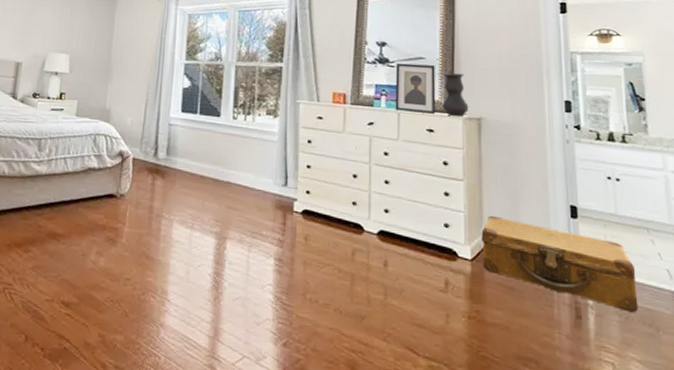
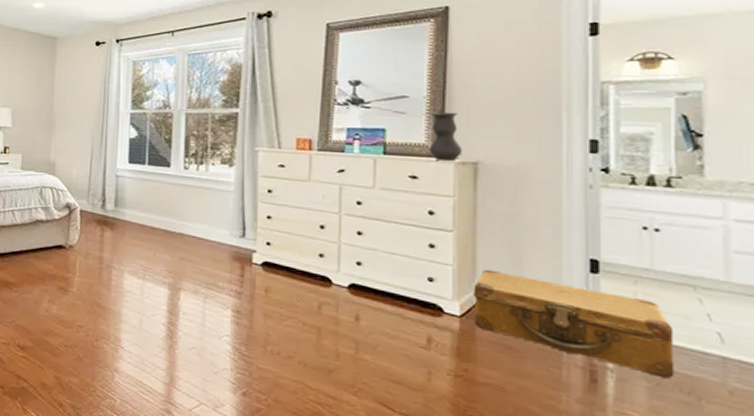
picture frame: present [395,63,436,115] -> none [370,103,421,160]

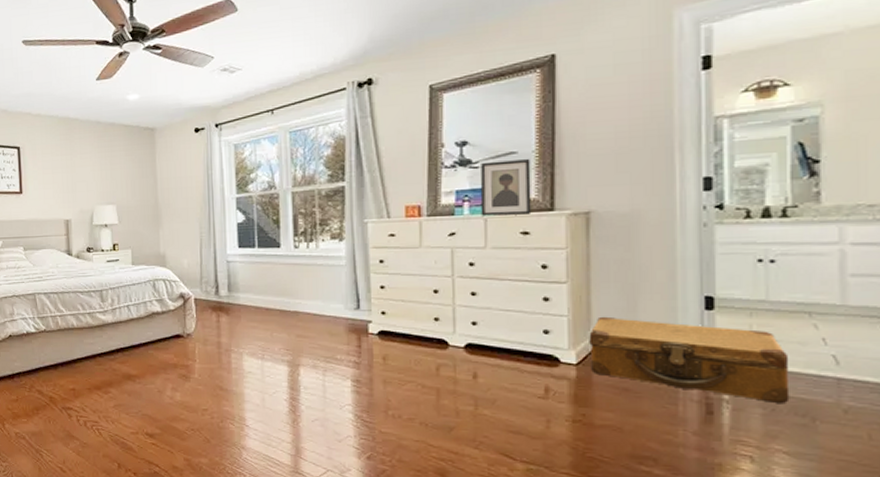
picture frame: none [370,103,421,160] -> present [480,158,532,216]
vase: present [429,112,462,162] -> none [539,163,574,215]

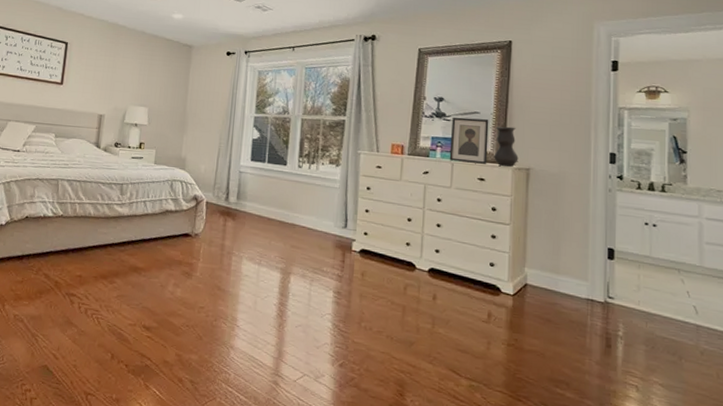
vase: none [539,163,574,215] -> present [494,126,519,168]
suitcase: present [589,316,790,403] -> none [523,256,665,342]

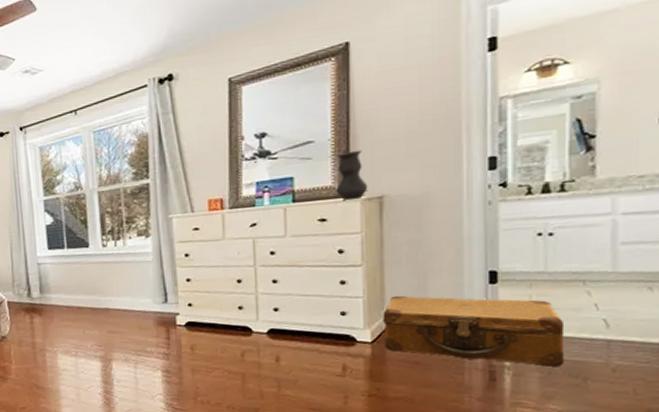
picture frame: present [449,117,489,165] -> none [279,146,328,206]
suitcase: none [523,256,665,342] -> present [383,295,565,367]

